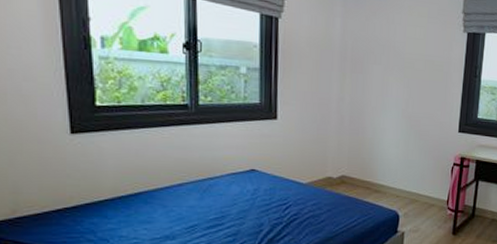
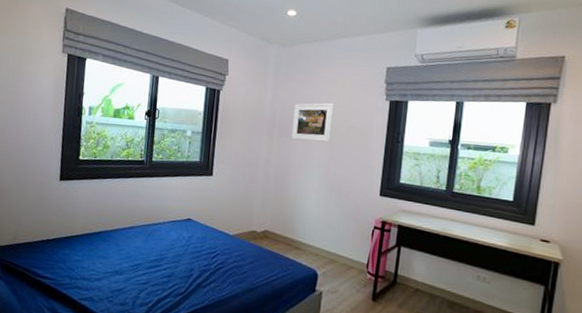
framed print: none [365,34,410,78] -> present [291,103,334,143]

